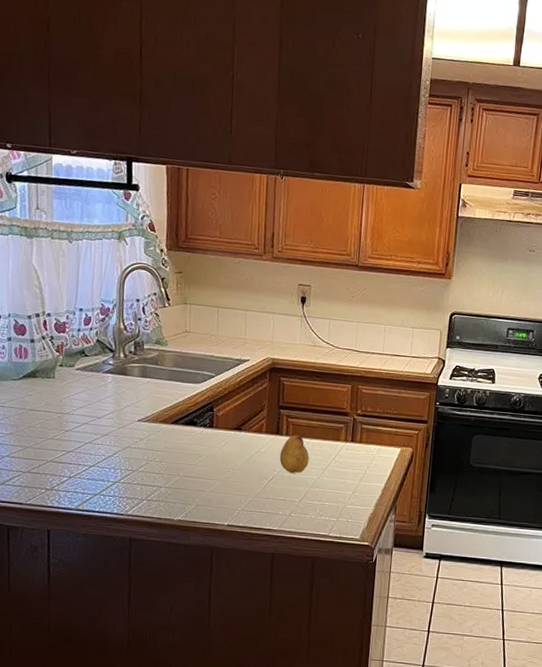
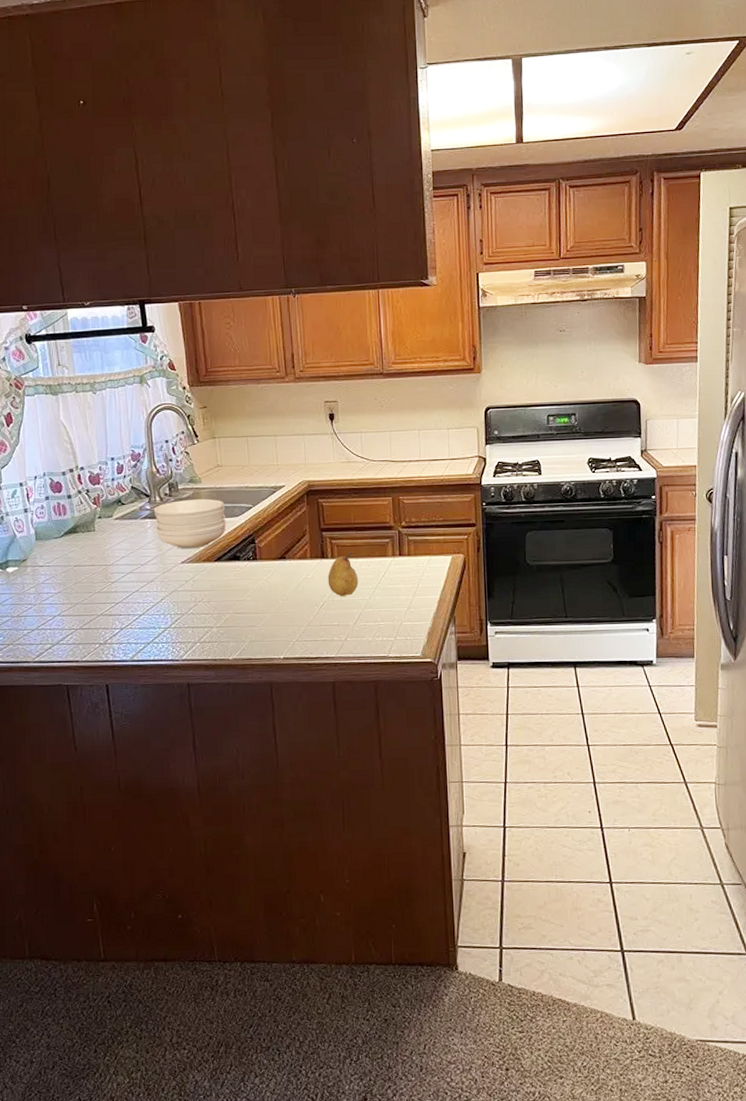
bowl: none [116,359,188,409] -> present [153,498,226,549]

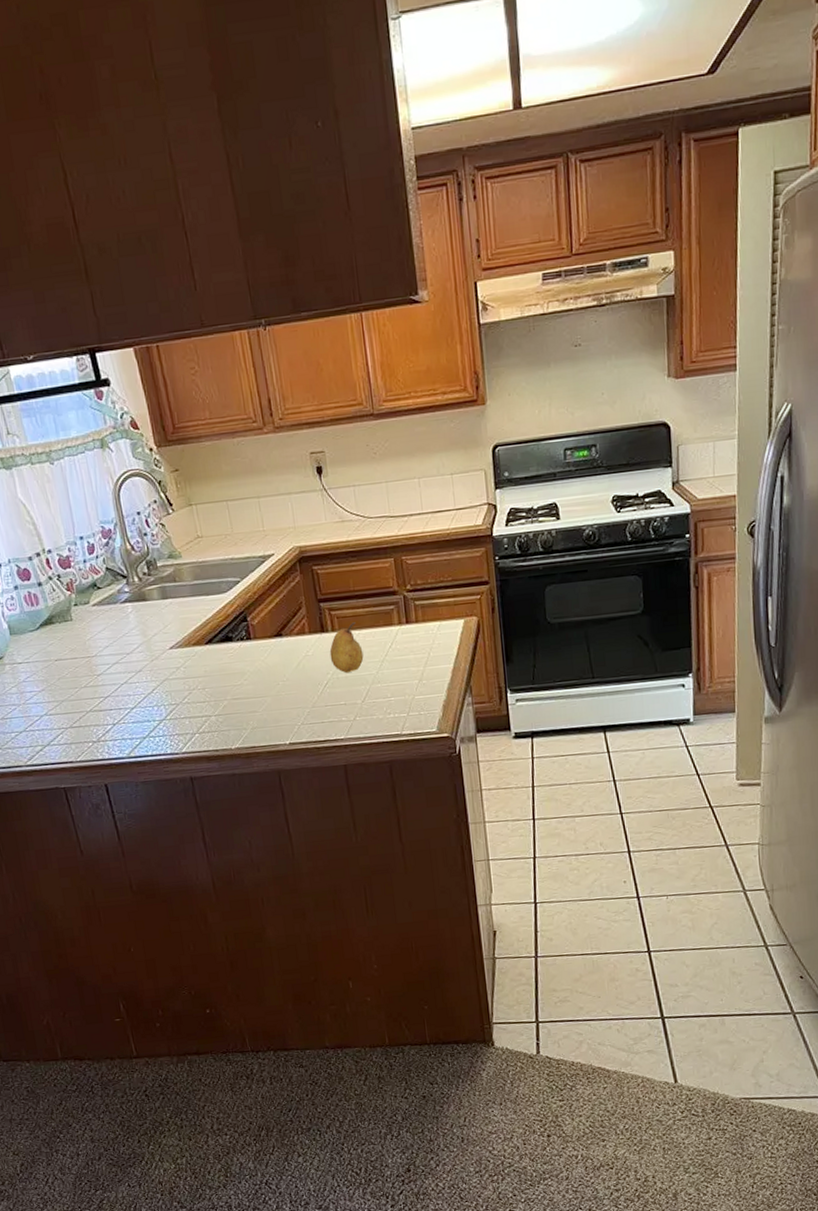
bowl: present [153,498,226,549] -> none [132,575,214,633]

